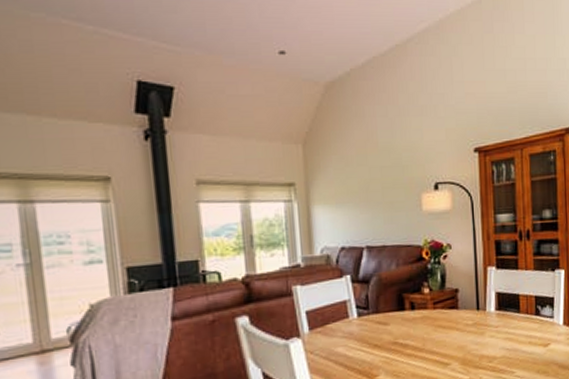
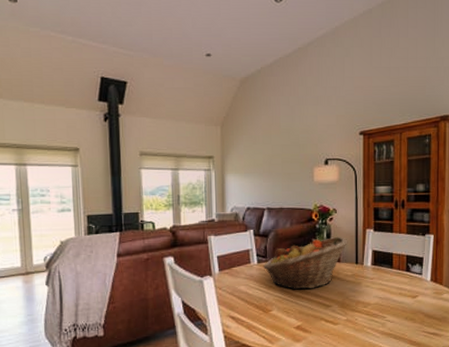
fruit basket: none [364,277,467,348] -> present [263,236,348,290]

